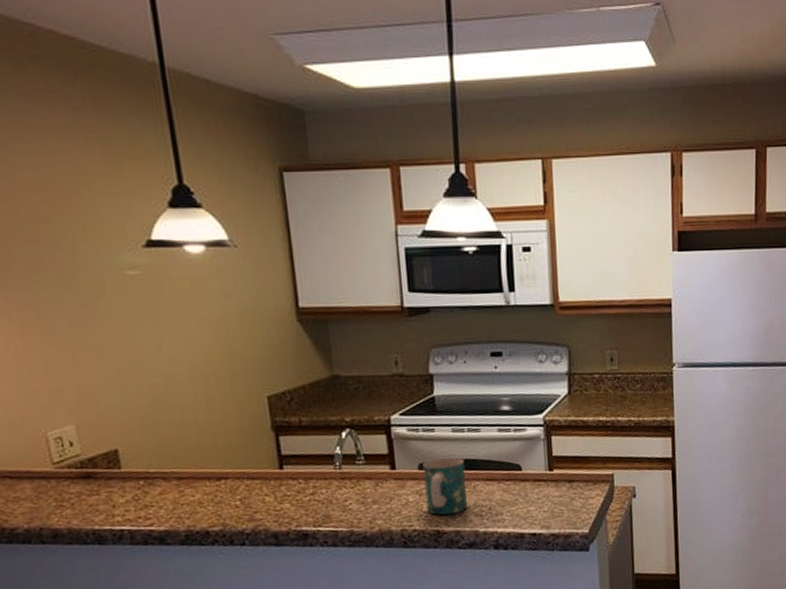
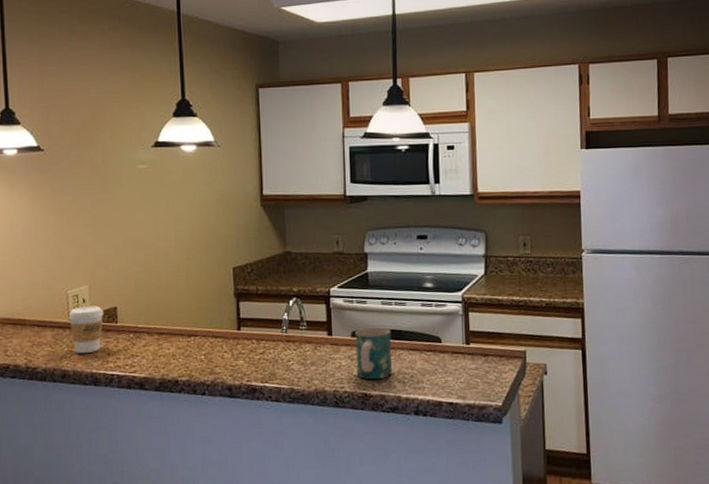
coffee cup: none [51,449,102,508] -> present [68,306,103,354]

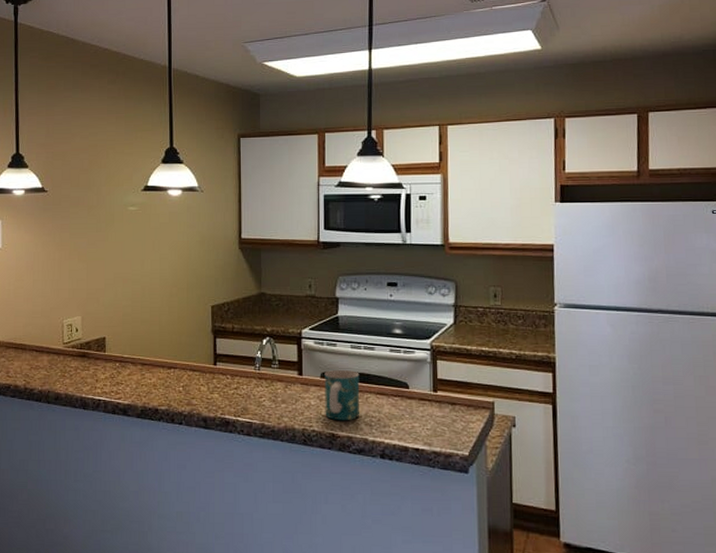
coffee cup: present [68,306,103,354] -> none [63,335,93,379]

